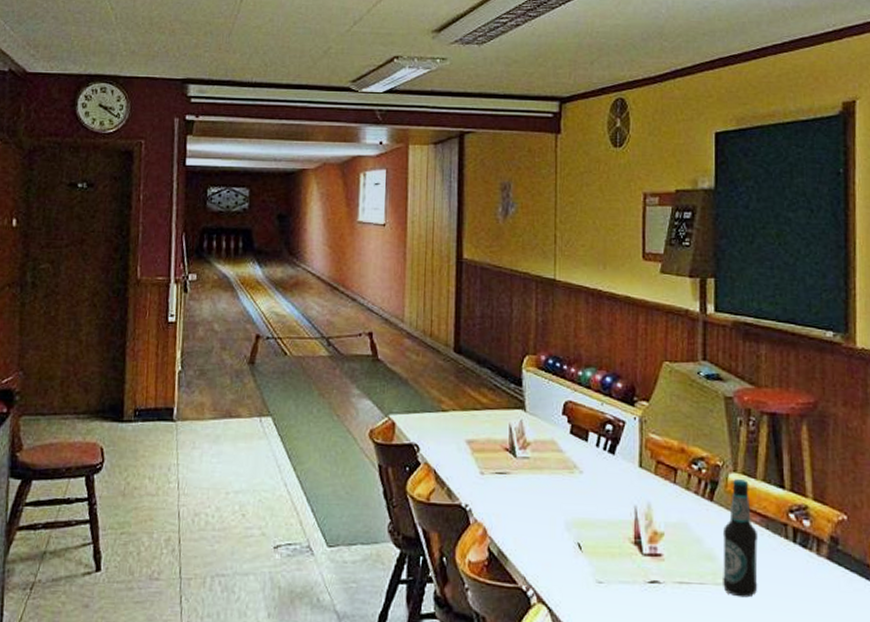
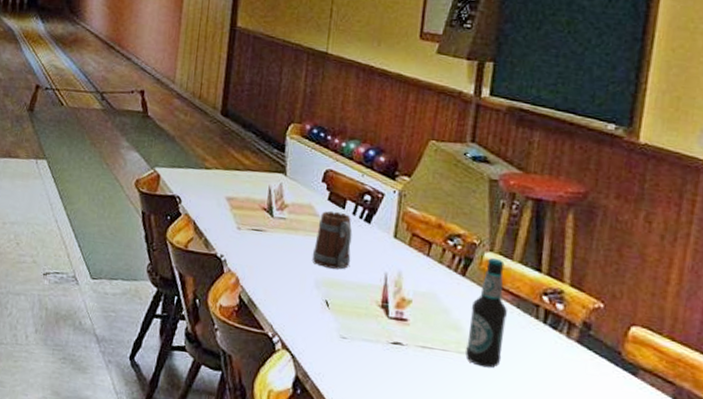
beer mug: none [559,444,599,507] -> present [312,210,353,270]

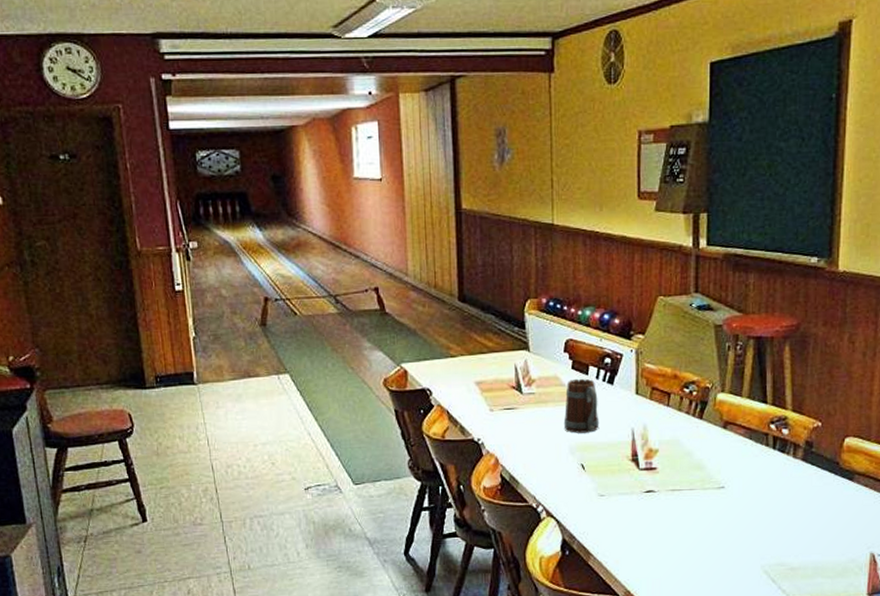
bottle: present [465,258,507,368] -> none [710,398,741,498]

